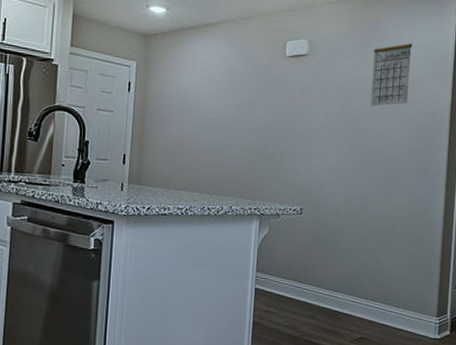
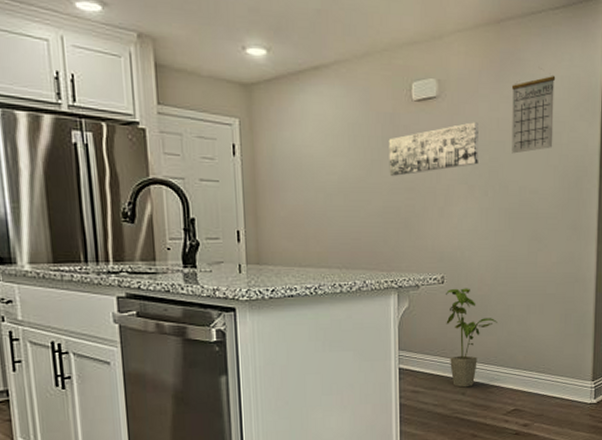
wall art: none [260,77,342,119] -> present [388,122,478,177]
house plant: none [302,219,349,312] -> present [446,288,497,388]

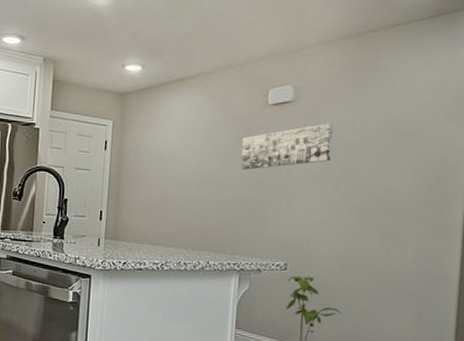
calendar: present [511,68,556,154] -> none [367,74,420,152]

